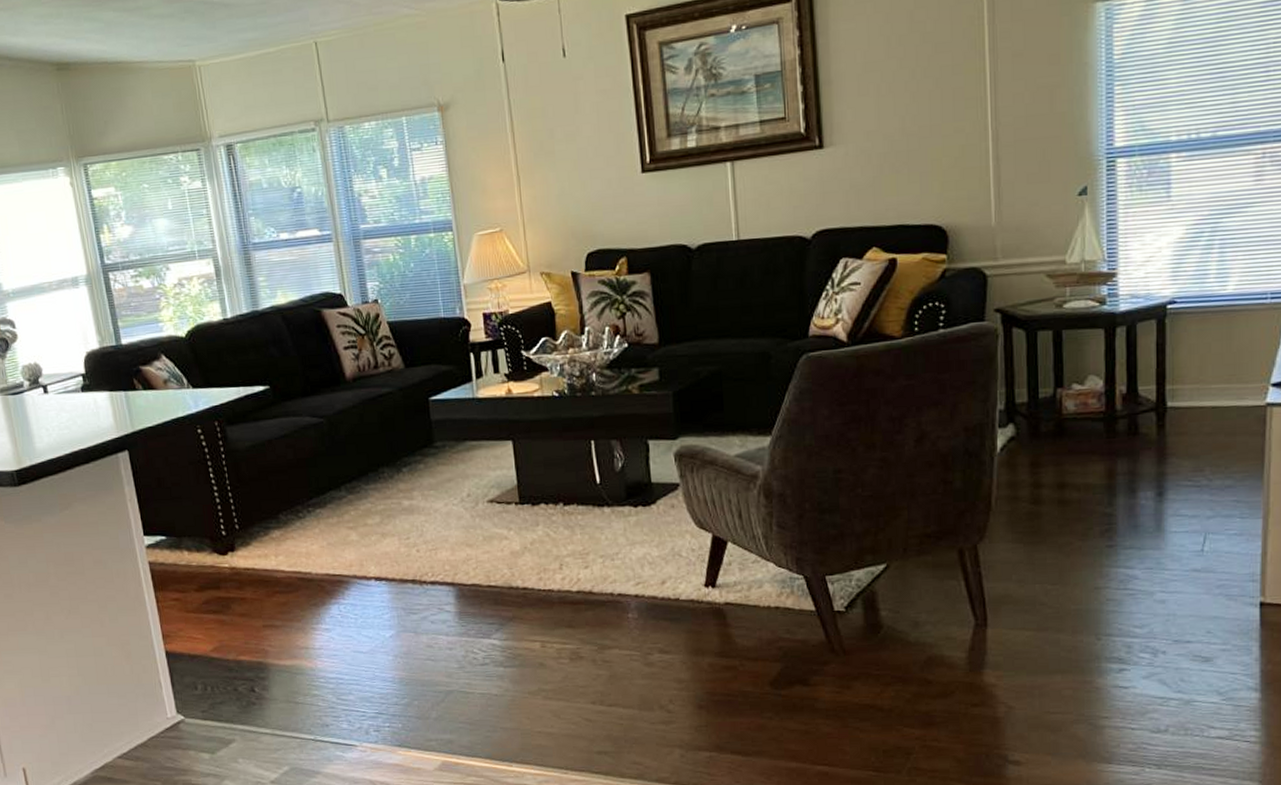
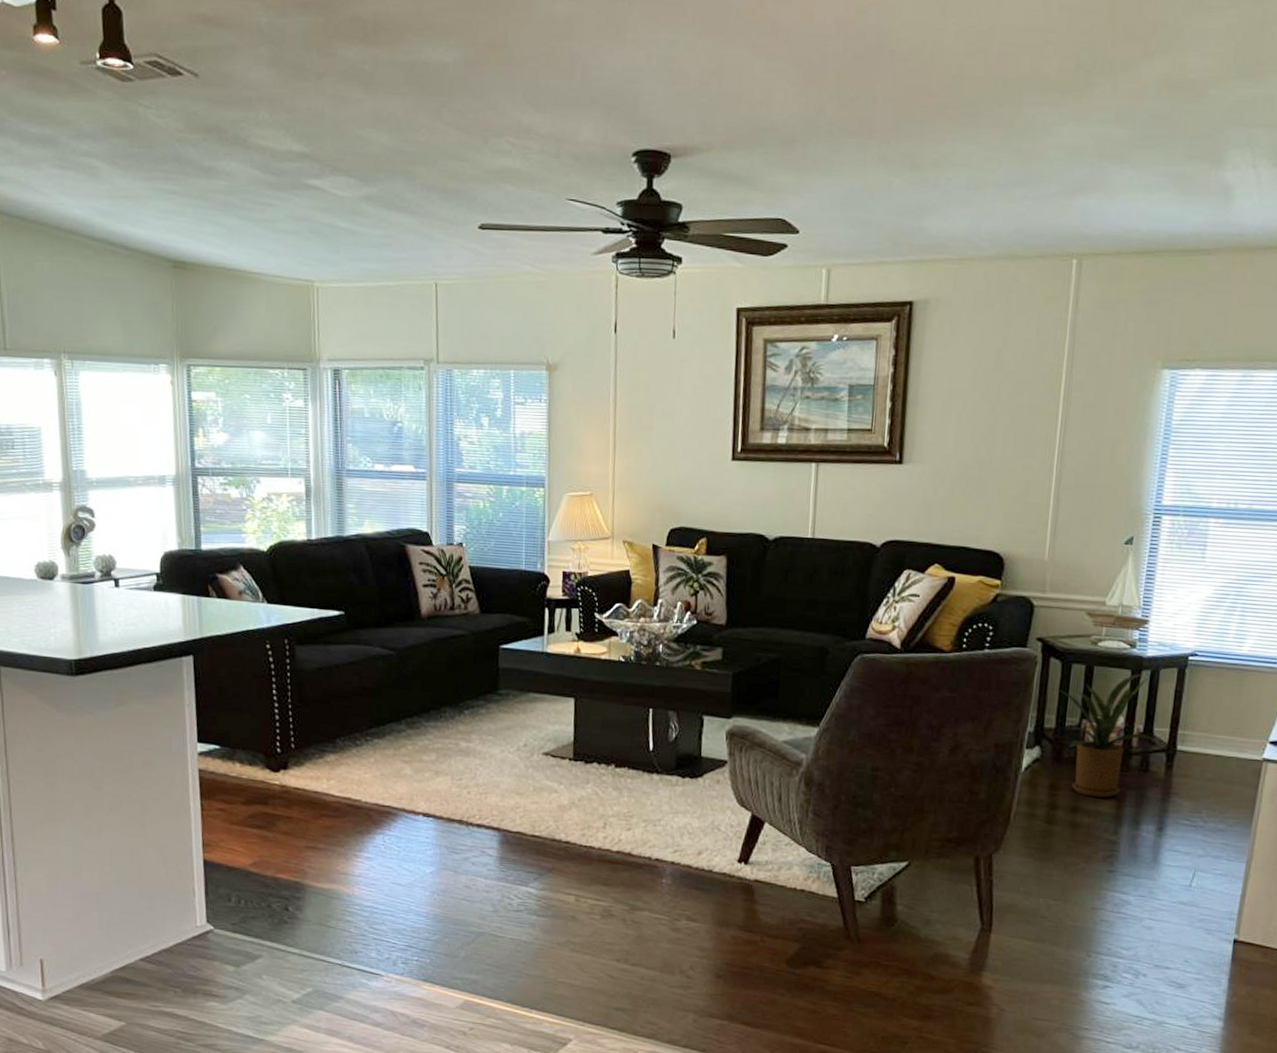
house plant: none [1019,330,1140,470] -> present [1052,673,1155,798]

